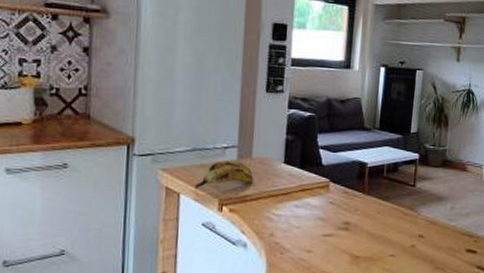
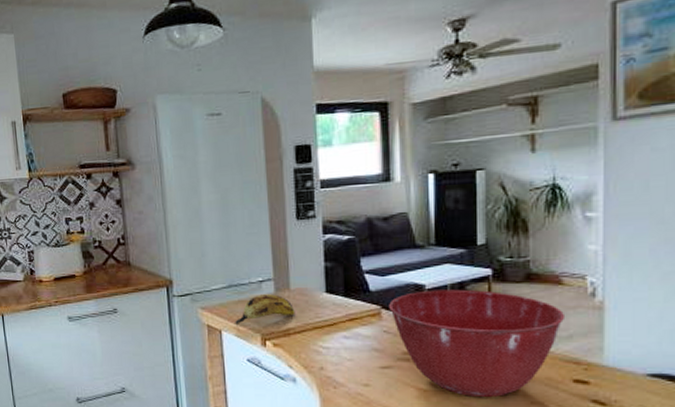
mixing bowl: none [336,168,466,264] -> present [389,289,564,398]

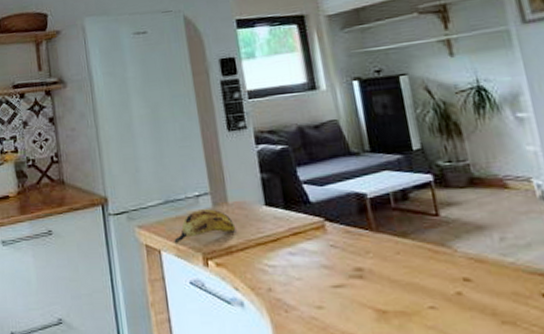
mixing bowl: present [389,289,564,398] -> none [332,197,518,319]

